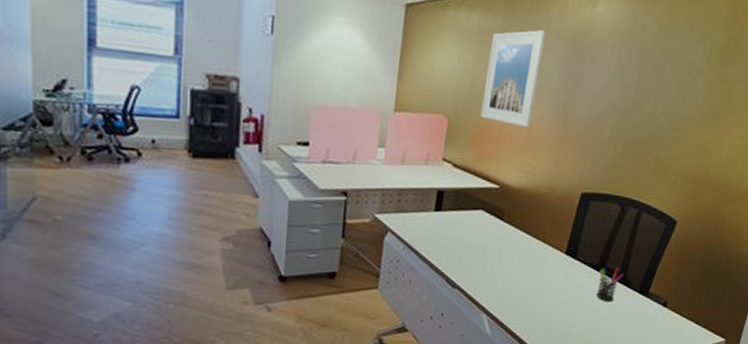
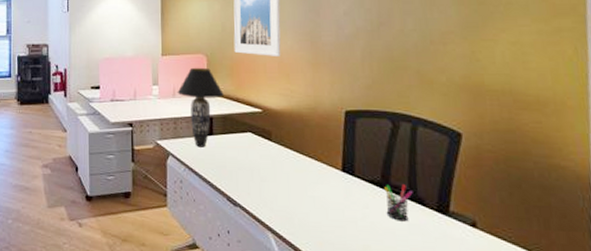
table lamp: none [407,129,461,224] -> present [177,67,224,148]

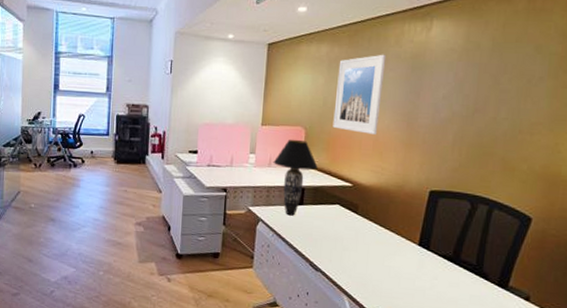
pen holder: present [384,184,413,222] -> none [452,259,479,293]

